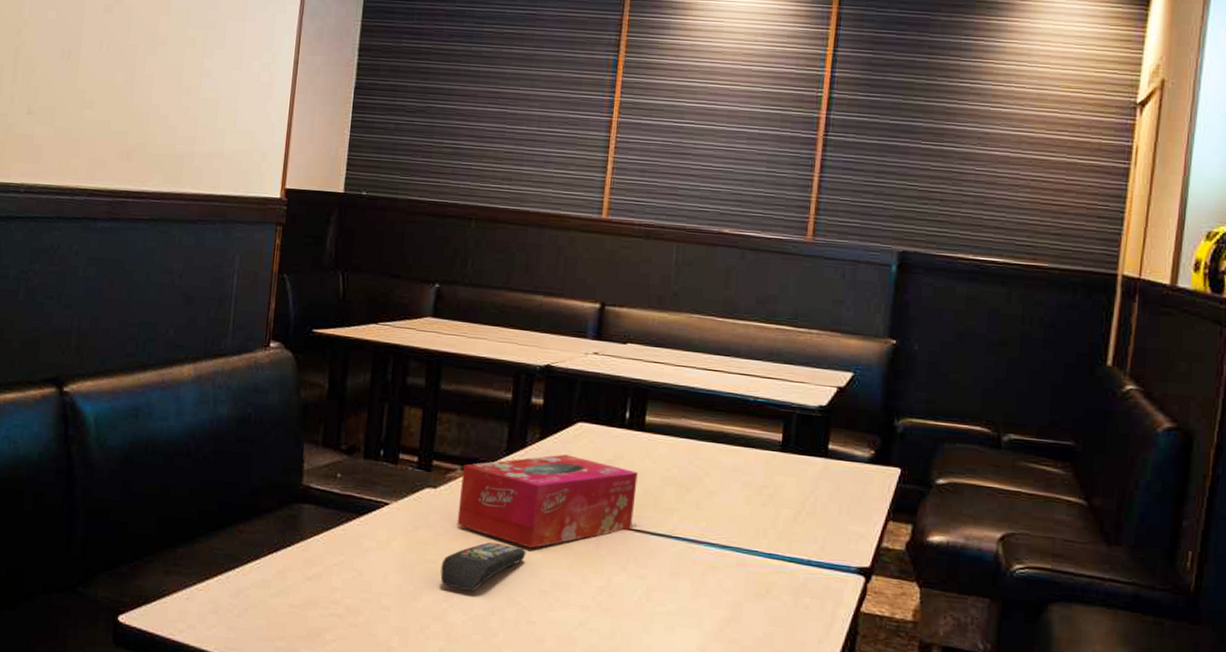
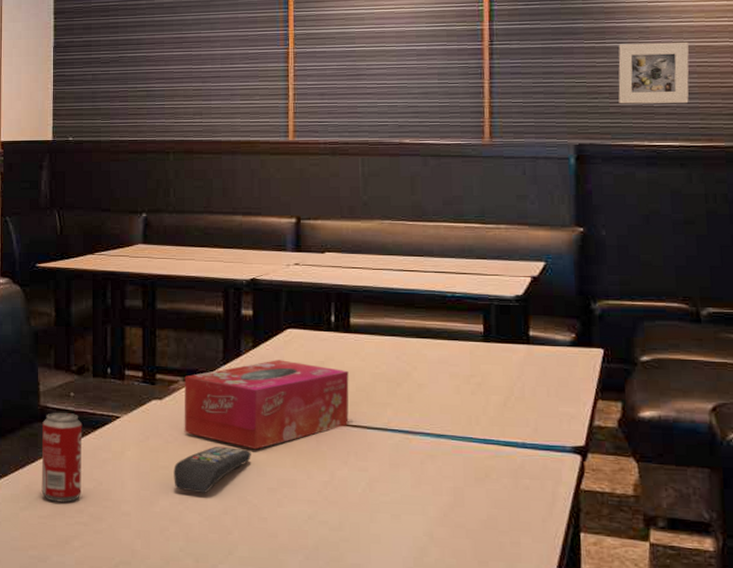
beverage can: none [295,494,347,592] -> present [41,413,83,503]
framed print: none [948,148,1026,219] -> present [618,41,689,104]

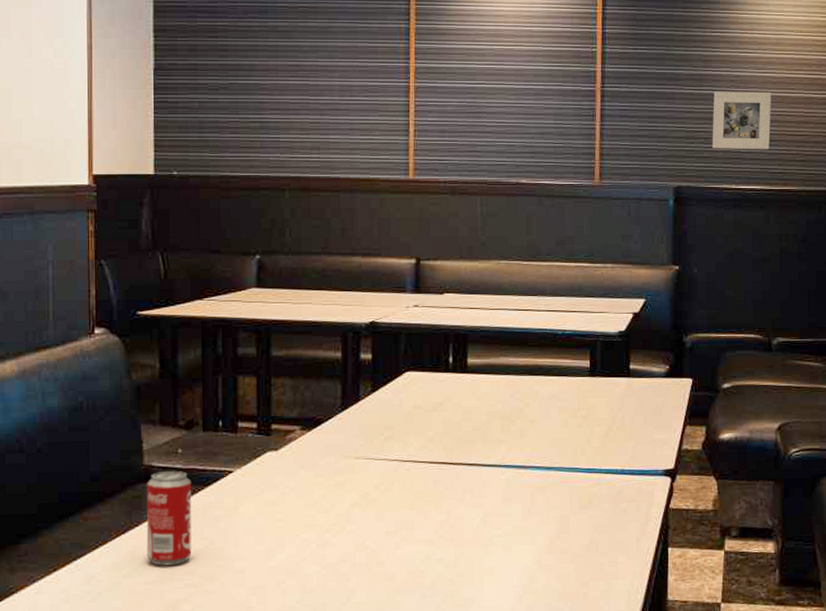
remote control: present [173,446,251,493] -> none [290,493,370,543]
tissue box: present [184,360,349,450] -> none [301,403,466,495]

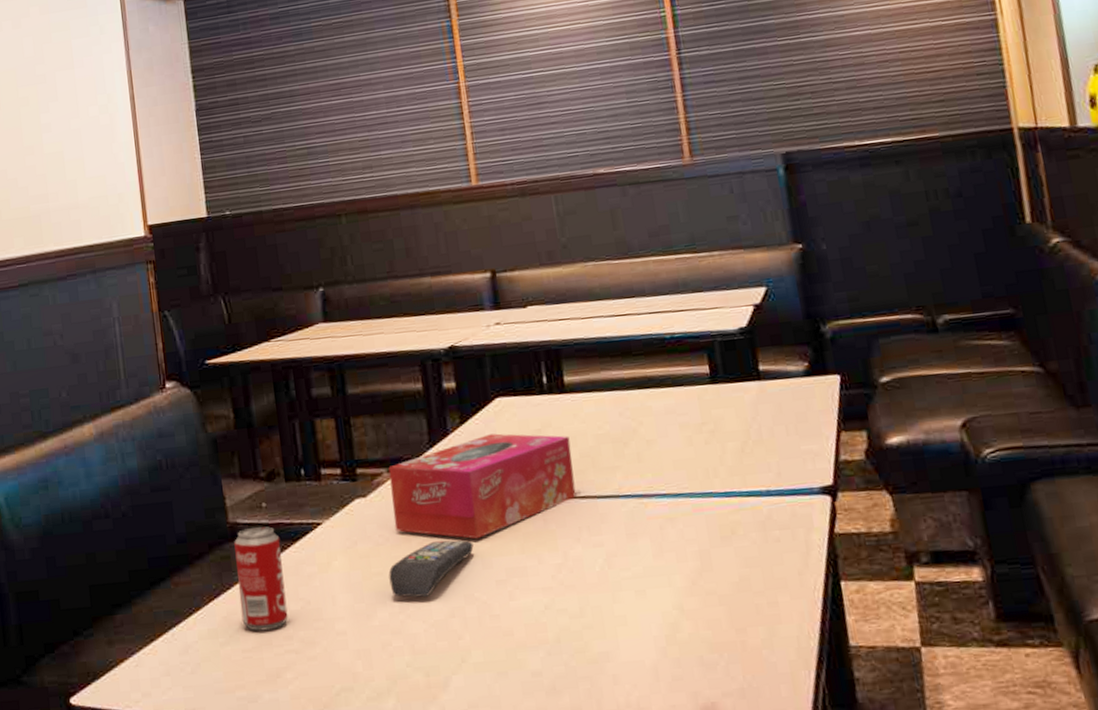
remote control: none [290,493,370,543] -> present [388,540,474,598]
tissue box: none [301,403,466,495] -> present [388,433,577,539]
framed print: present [712,91,771,150] -> none [814,27,896,103]

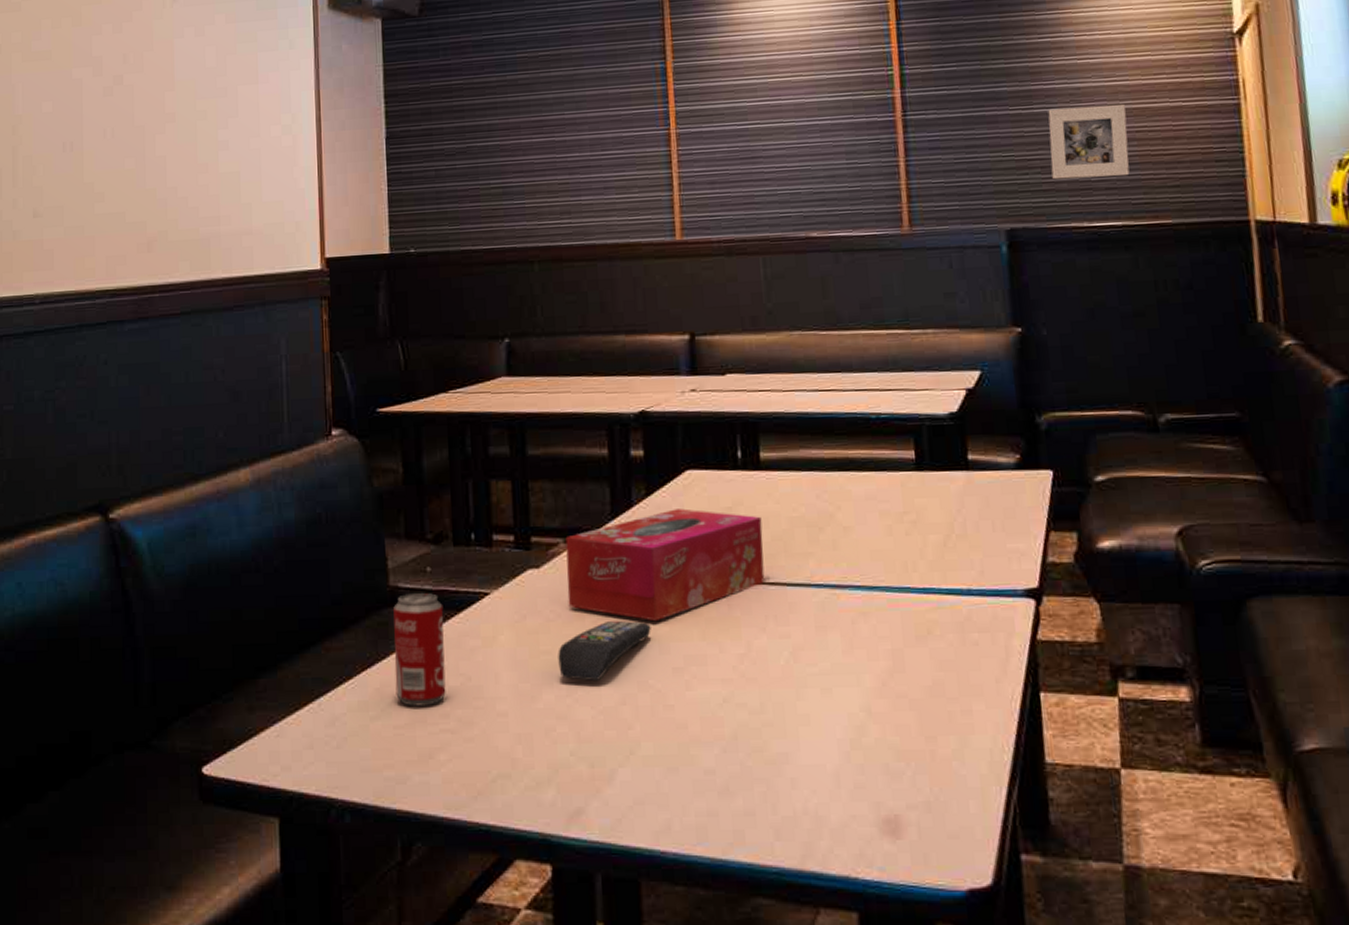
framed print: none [814,27,896,103] -> present [1048,103,1130,180]

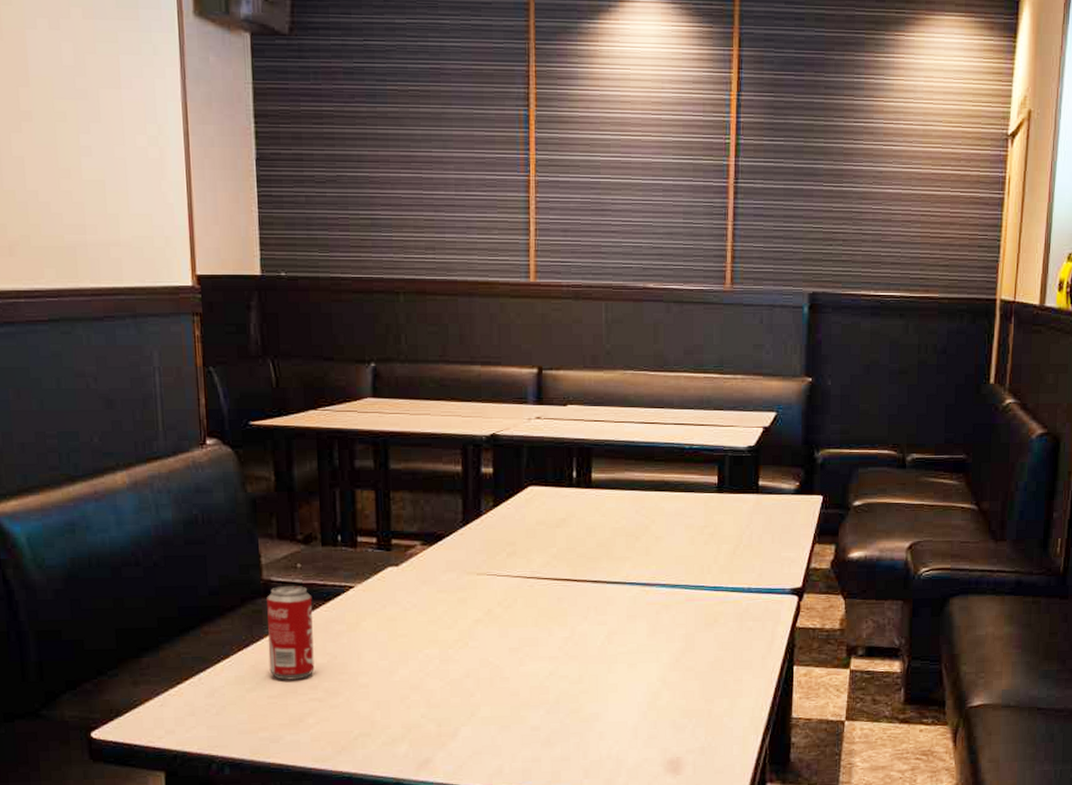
remote control: present [558,620,651,681] -> none [413,610,493,658]
tissue box: present [565,508,765,622] -> none [422,519,590,611]
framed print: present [1048,103,1130,180] -> none [851,188,915,254]

